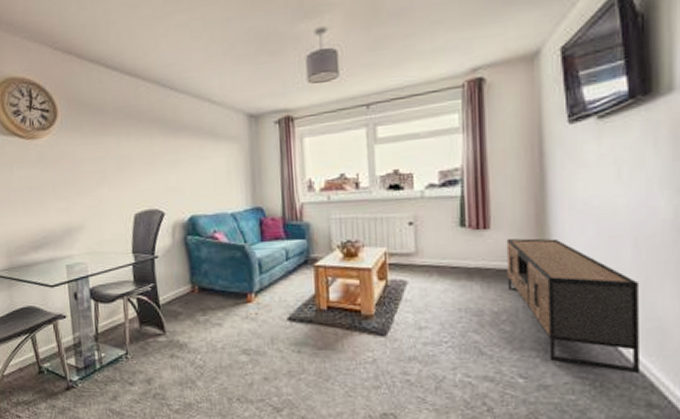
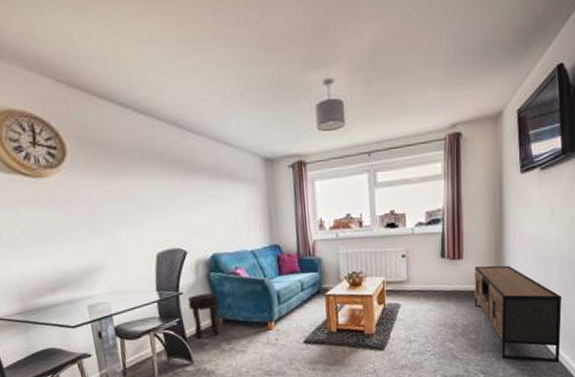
side table: none [163,258,195,307] -> present [188,293,220,339]

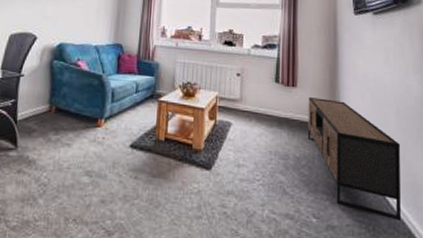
side table: present [188,293,220,339] -> none [26,79,56,124]

